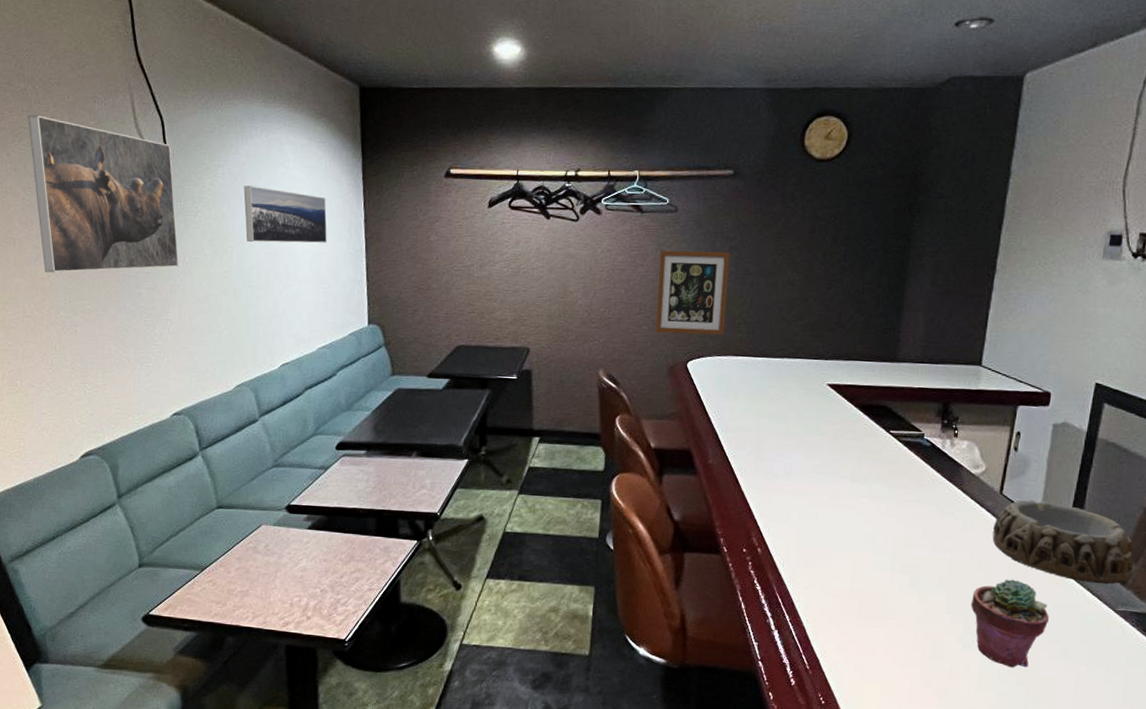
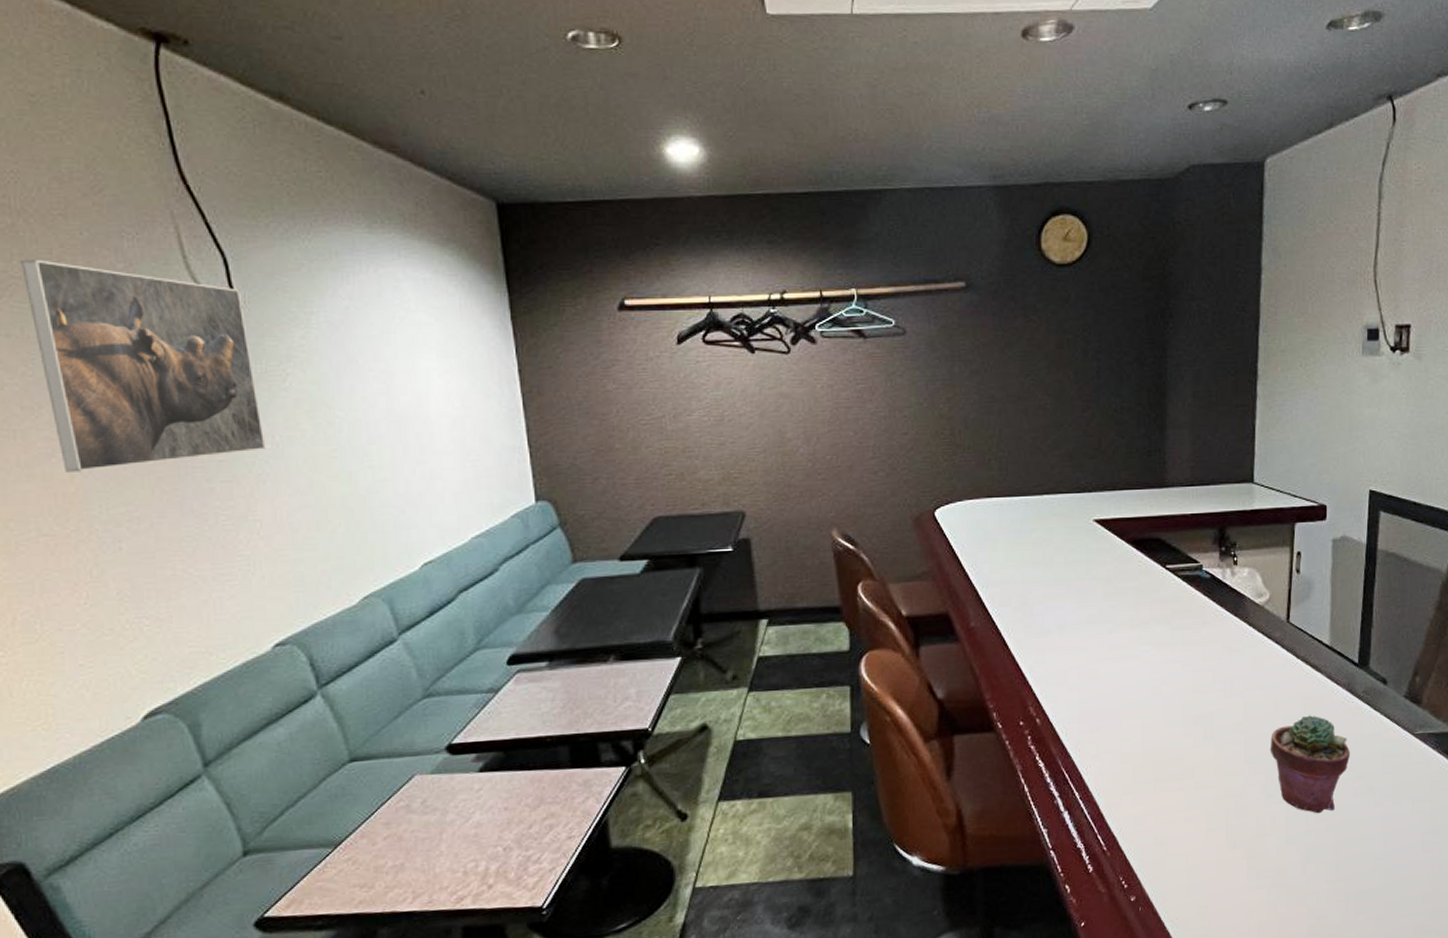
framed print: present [244,185,327,243] -> none [349,336,471,409]
wall art: present [656,250,730,336] -> none [890,377,974,478]
ashtray: present [992,500,1137,585] -> none [1284,625,1430,708]

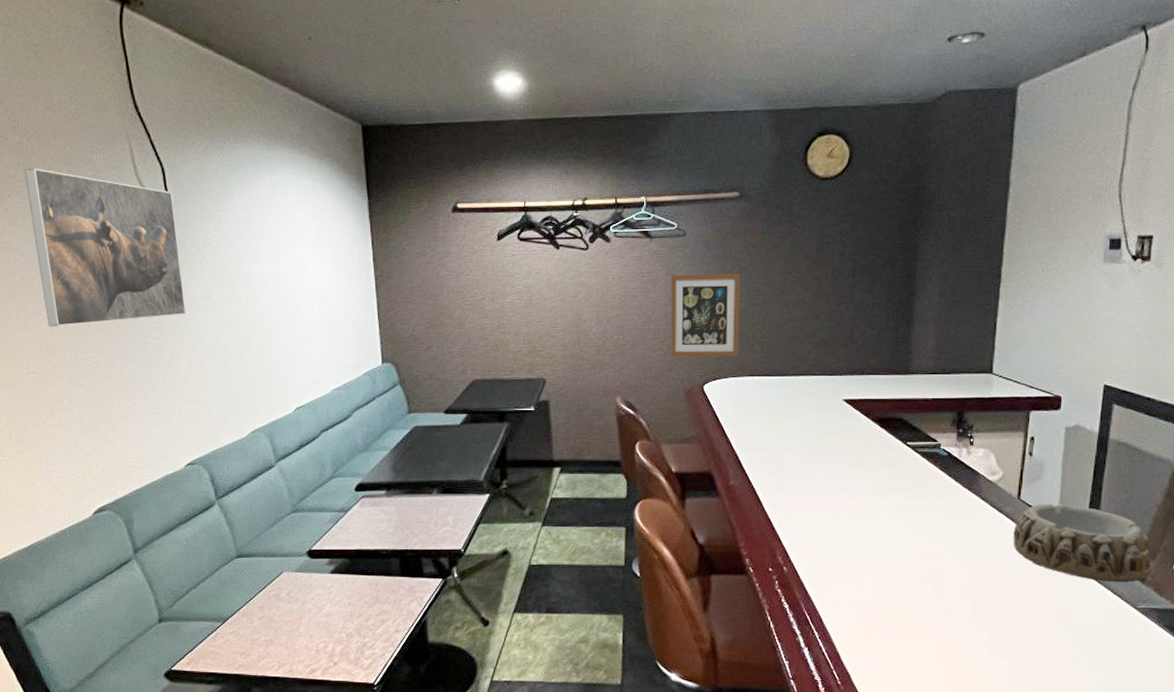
wall art: none [890,377,974,478] -> present [670,273,740,357]
potted succulent: present [1270,715,1350,814] -> none [995,583,1072,671]
ashtray: none [1284,625,1430,708] -> present [1013,503,1154,583]

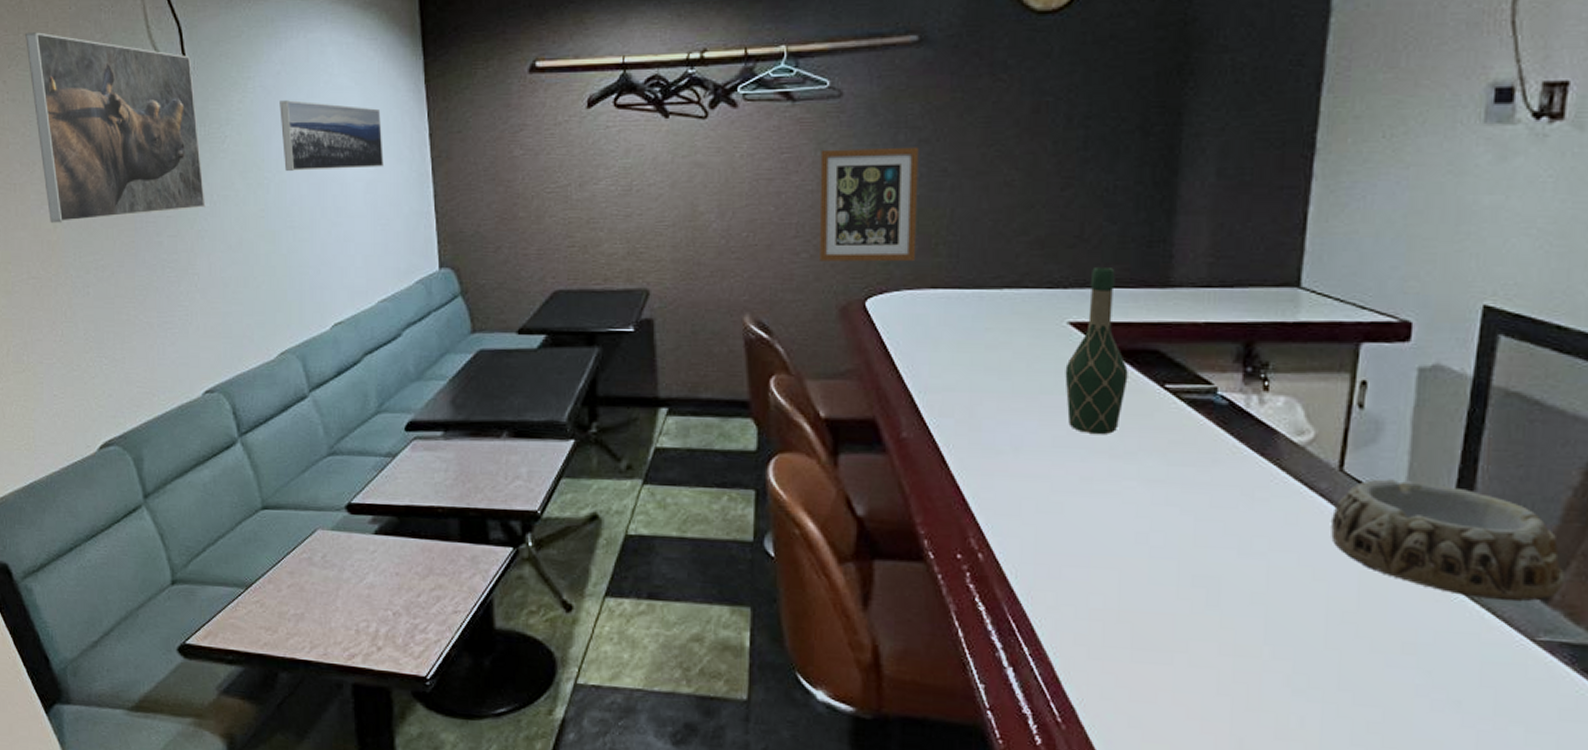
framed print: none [249,229,336,286] -> present [280,100,383,171]
wine bottle: none [841,359,883,479] -> present [1065,266,1128,435]

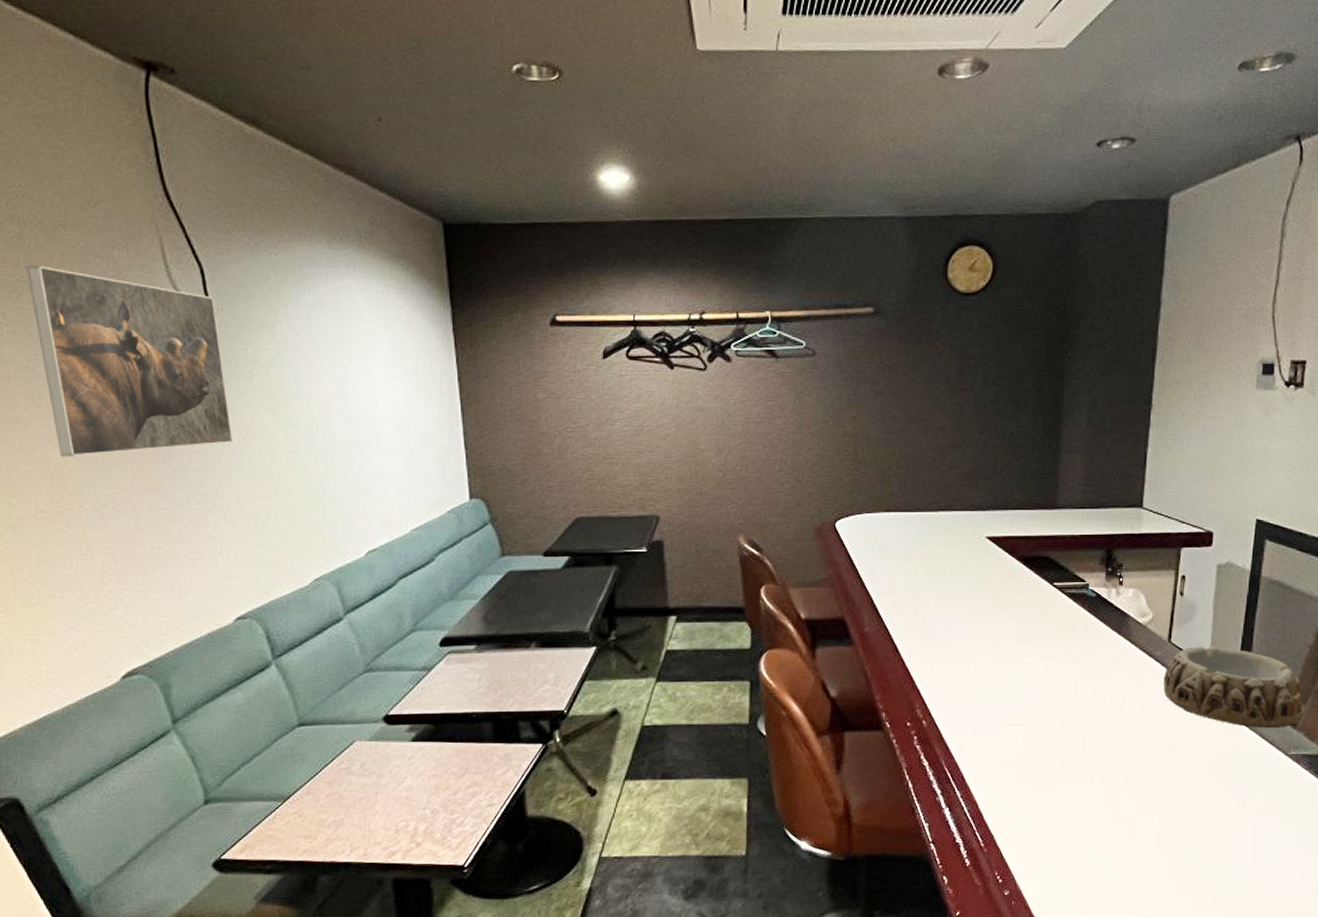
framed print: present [280,100,383,171] -> none [309,343,414,409]
wall art: present [819,147,919,262] -> none [798,398,875,491]
wine bottle: present [1065,266,1128,435] -> none [984,493,1028,623]

